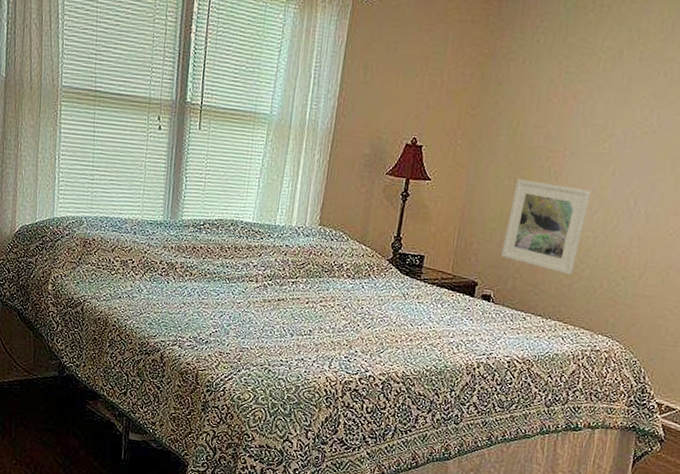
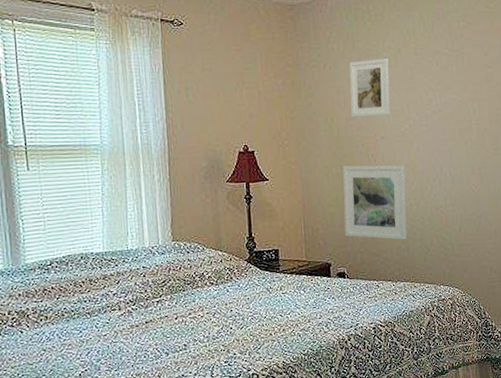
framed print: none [541,59,605,129] -> present [349,58,391,118]

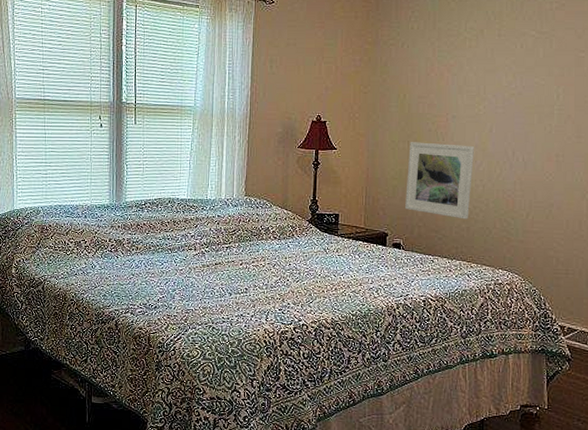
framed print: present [349,58,391,118] -> none [424,39,470,96]

